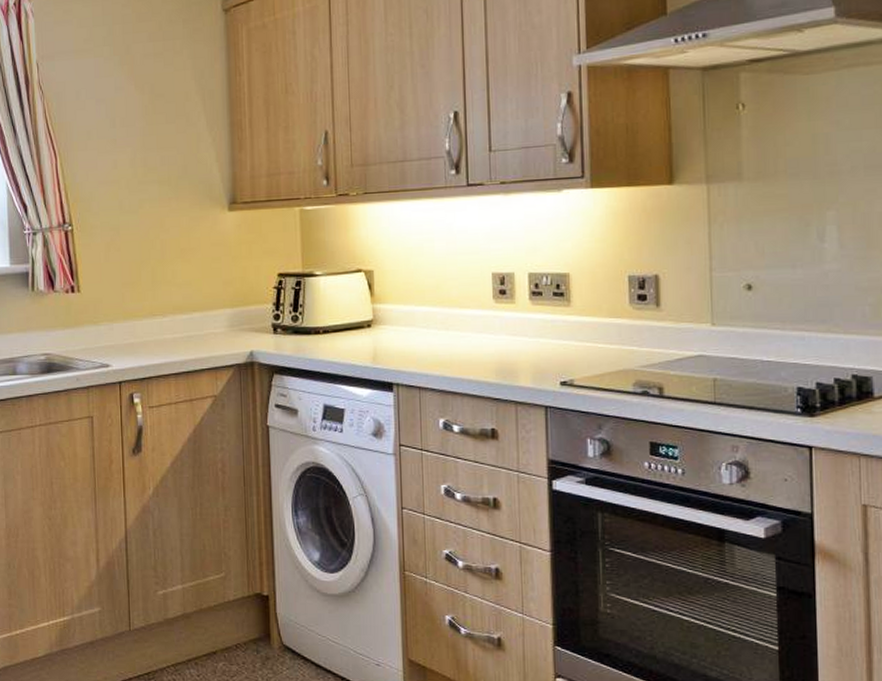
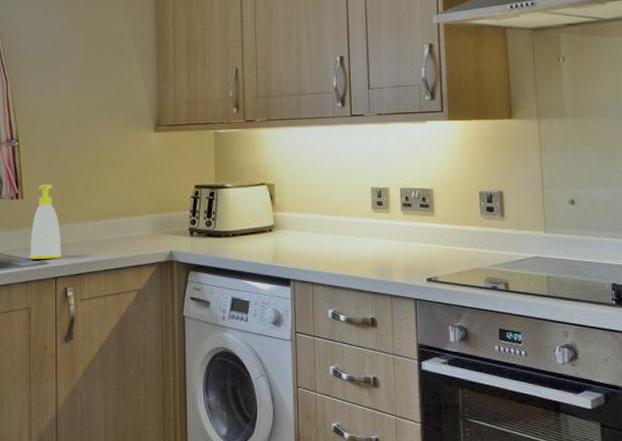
soap bottle: none [89,275,126,362] -> present [29,184,62,259]

